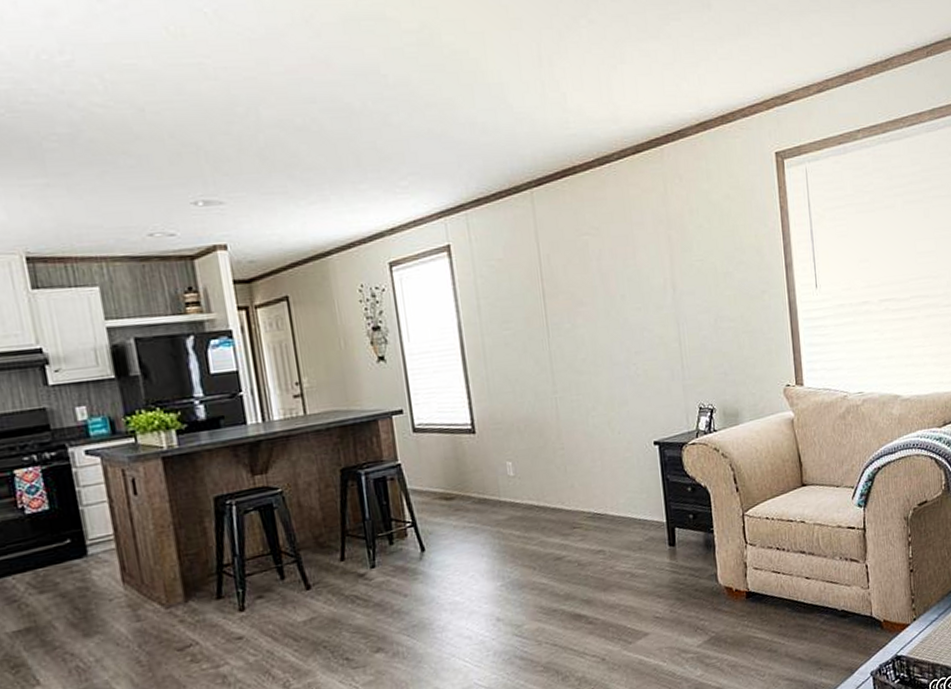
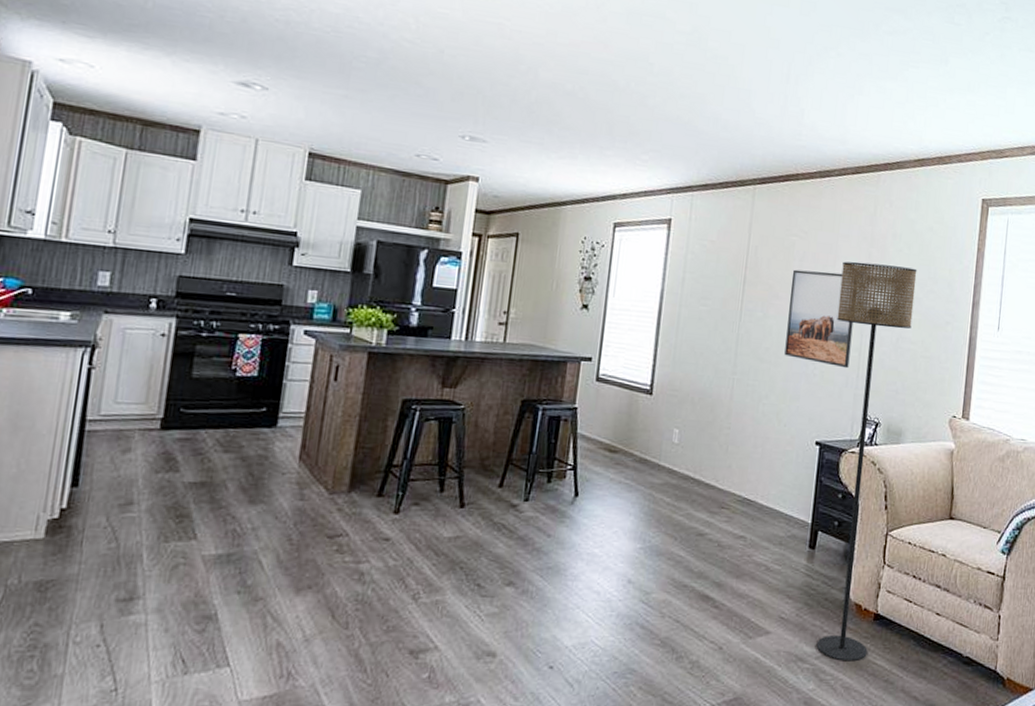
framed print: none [592,264,672,363] -> present [784,269,856,369]
floor lamp: none [643,242,747,644] -> present [816,261,917,662]

